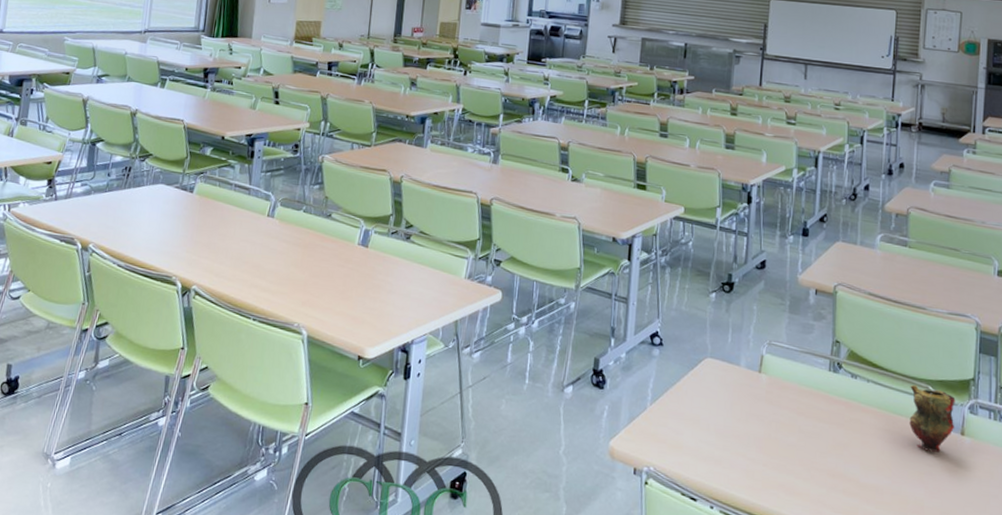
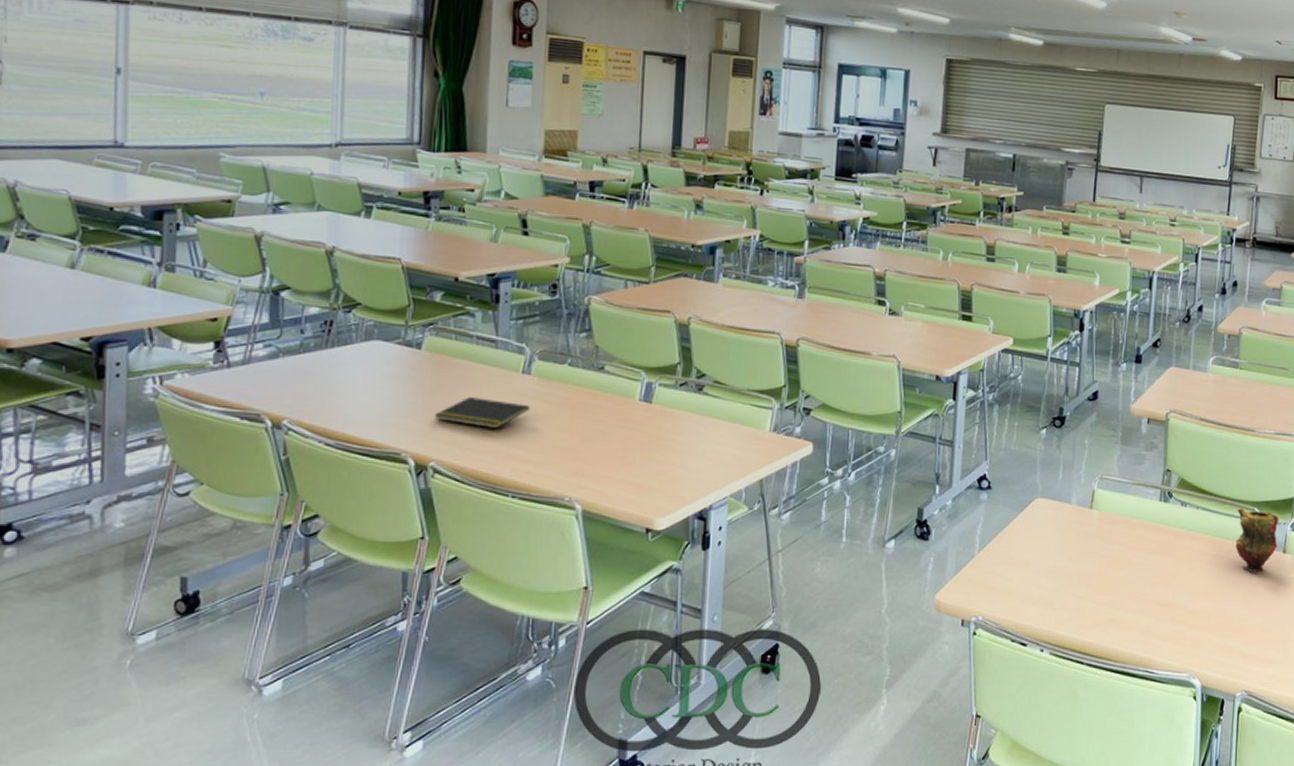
notepad: none [199,234,272,262] -> present [434,397,531,429]

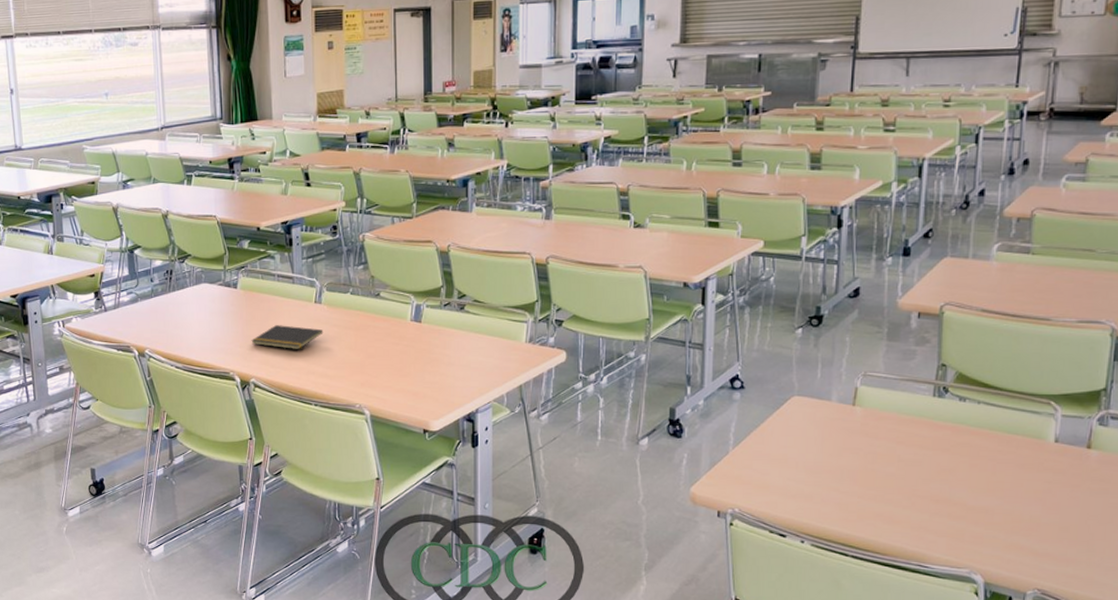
teapot: present [1235,507,1279,572] -> none [1026,401,1082,468]

